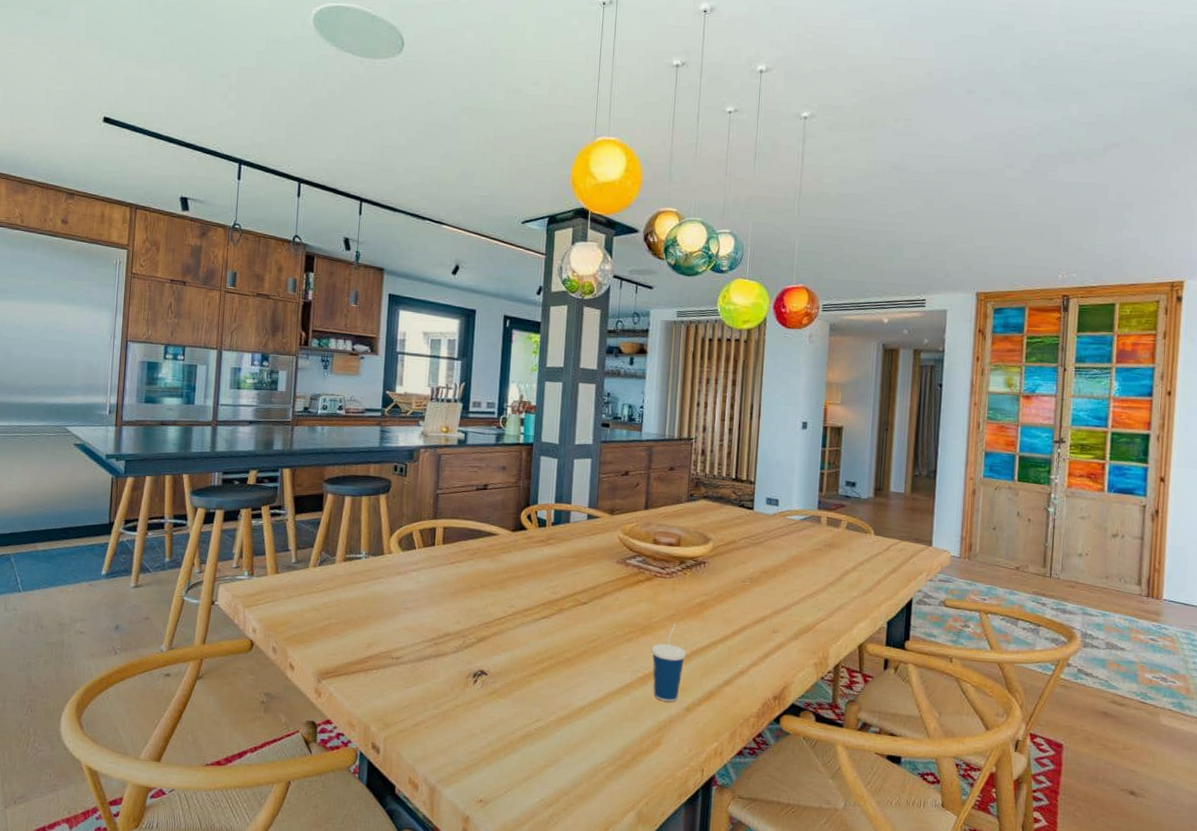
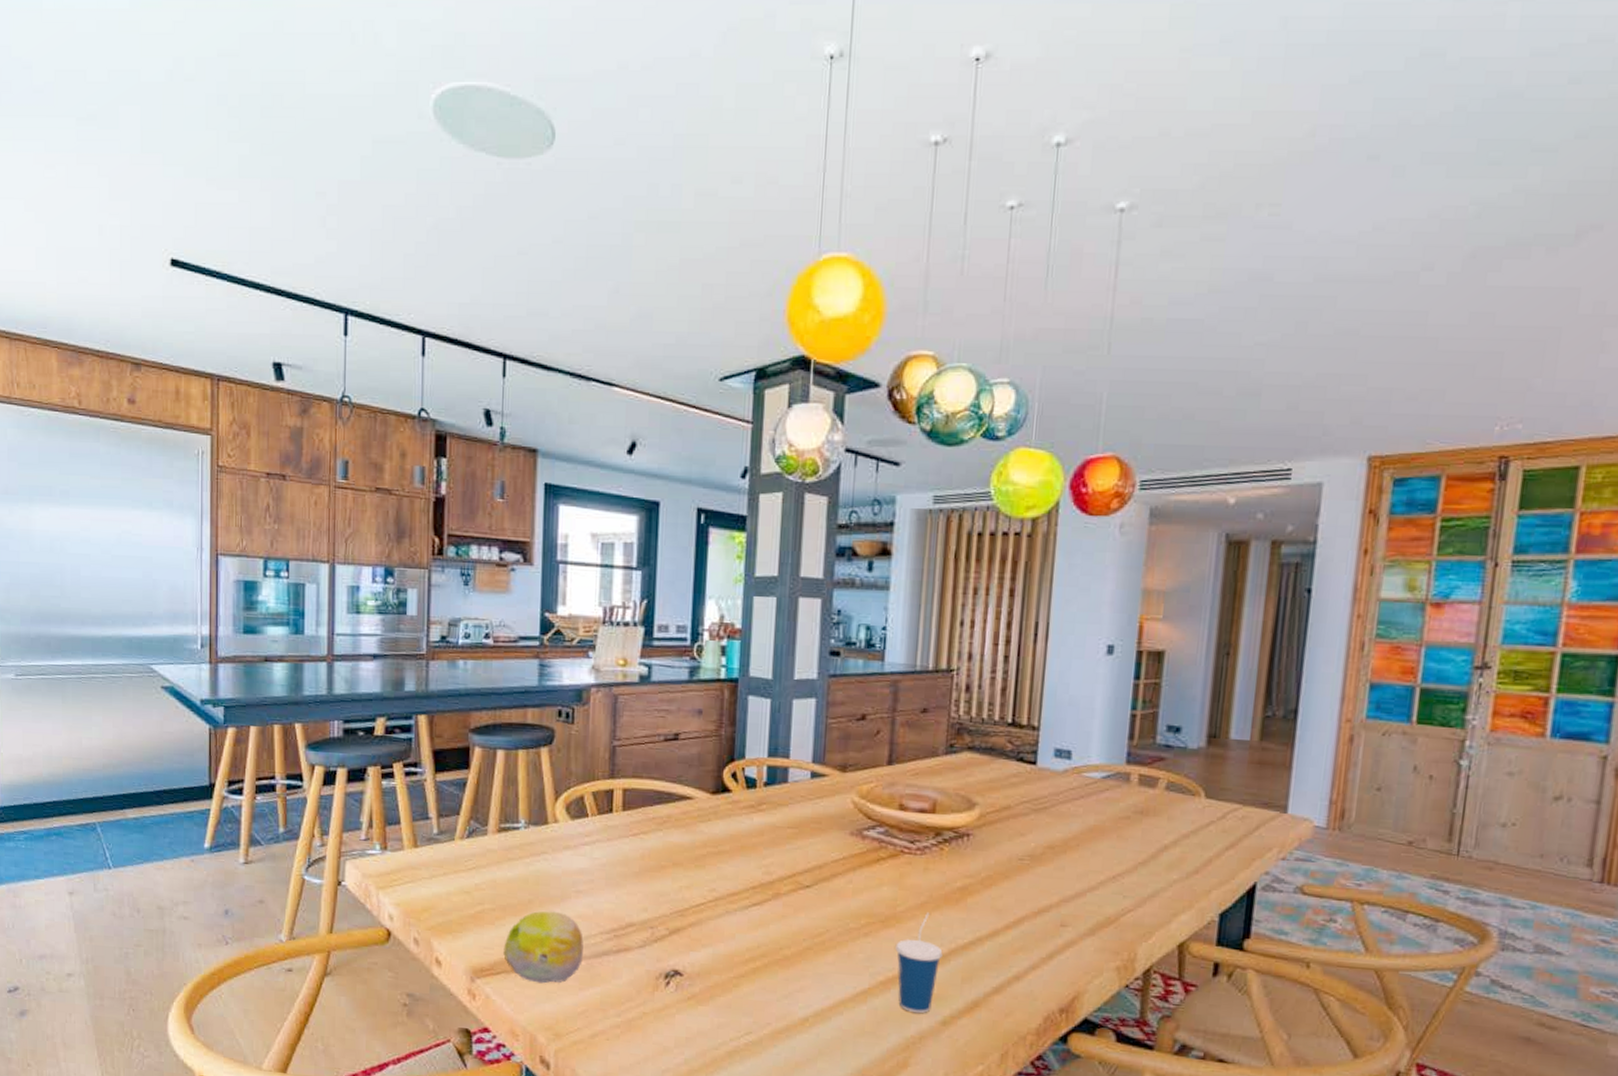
fruit: none [345,624,410,683] -> present [503,911,583,984]

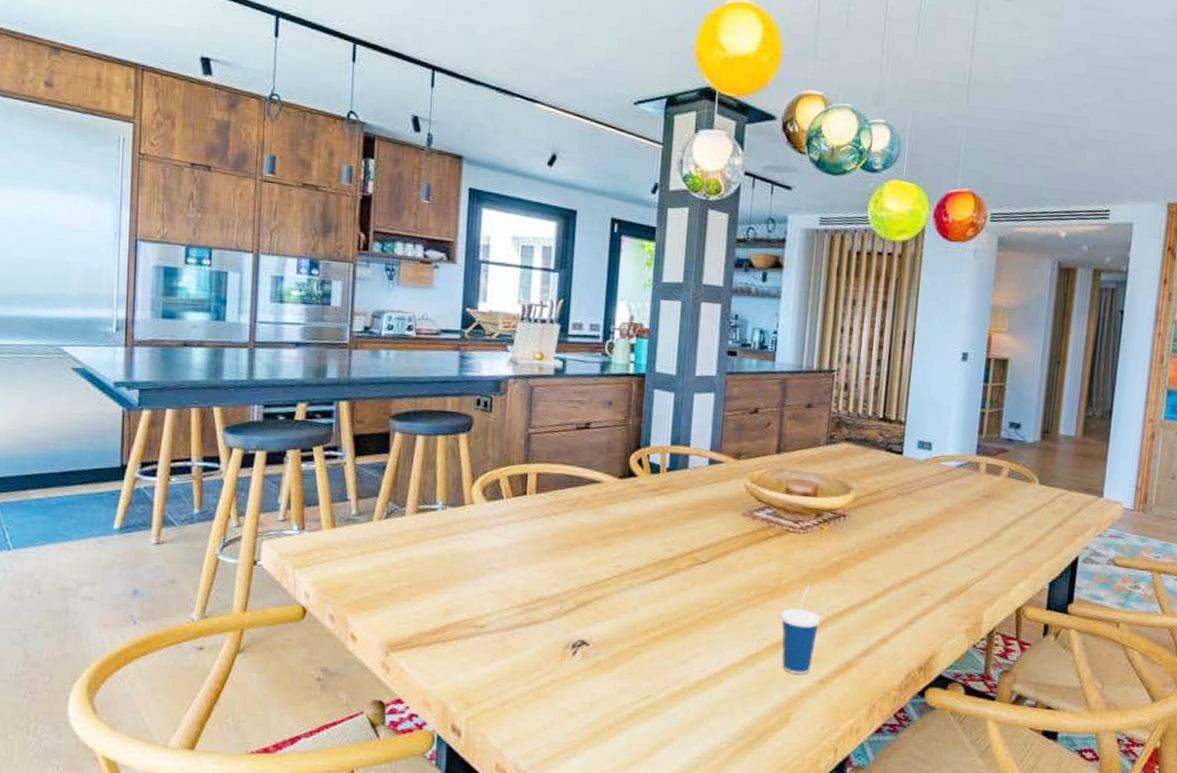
fruit: present [503,911,583,984] -> none [418,587,496,656]

